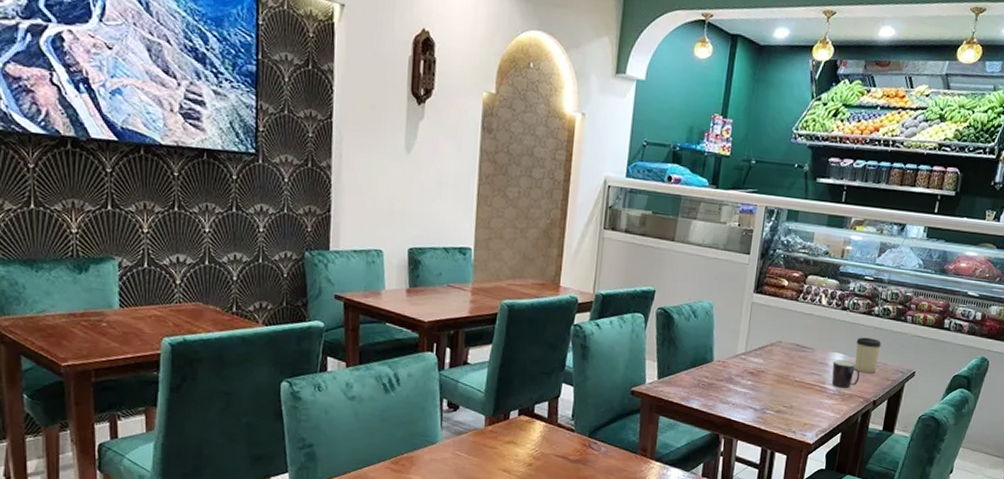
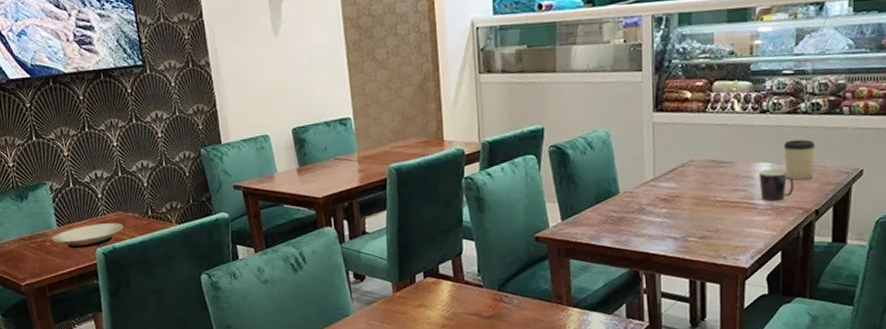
plate: none [110,310,200,335] -> present [51,222,124,249]

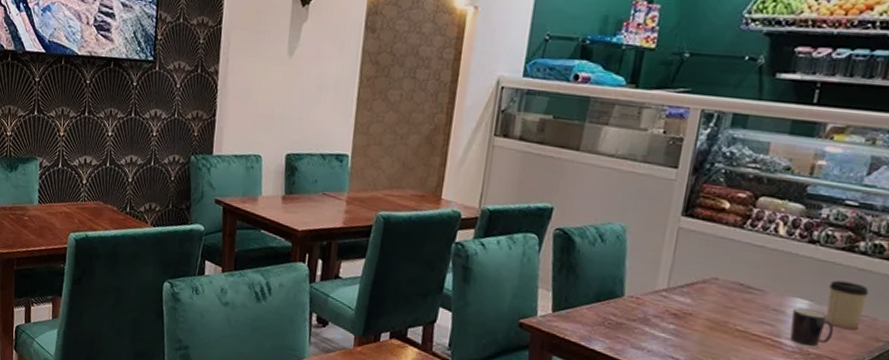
plate: present [51,222,124,249] -> none [30,207,100,231]

